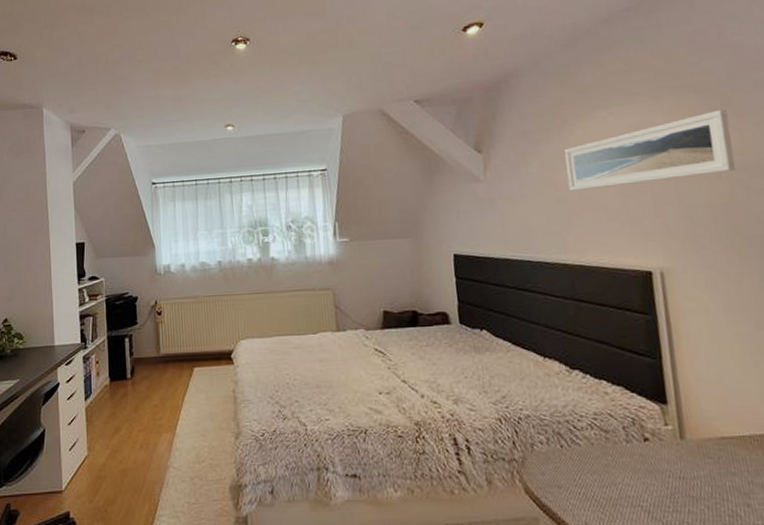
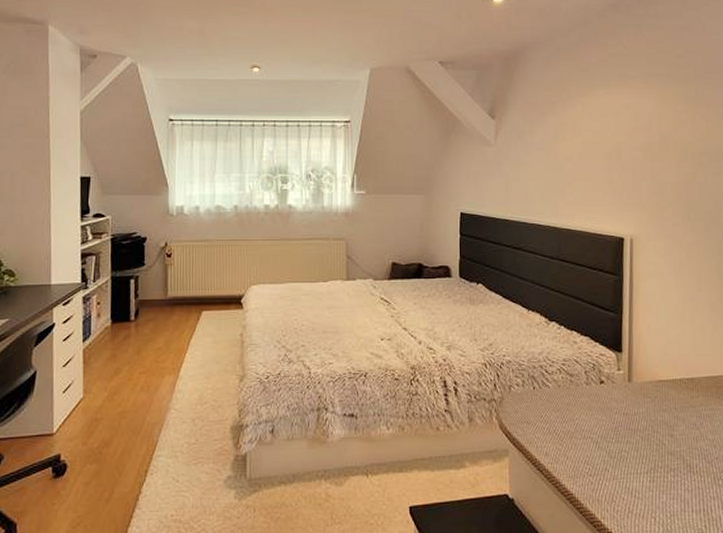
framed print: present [564,109,736,191] -> none [565,99,700,161]

